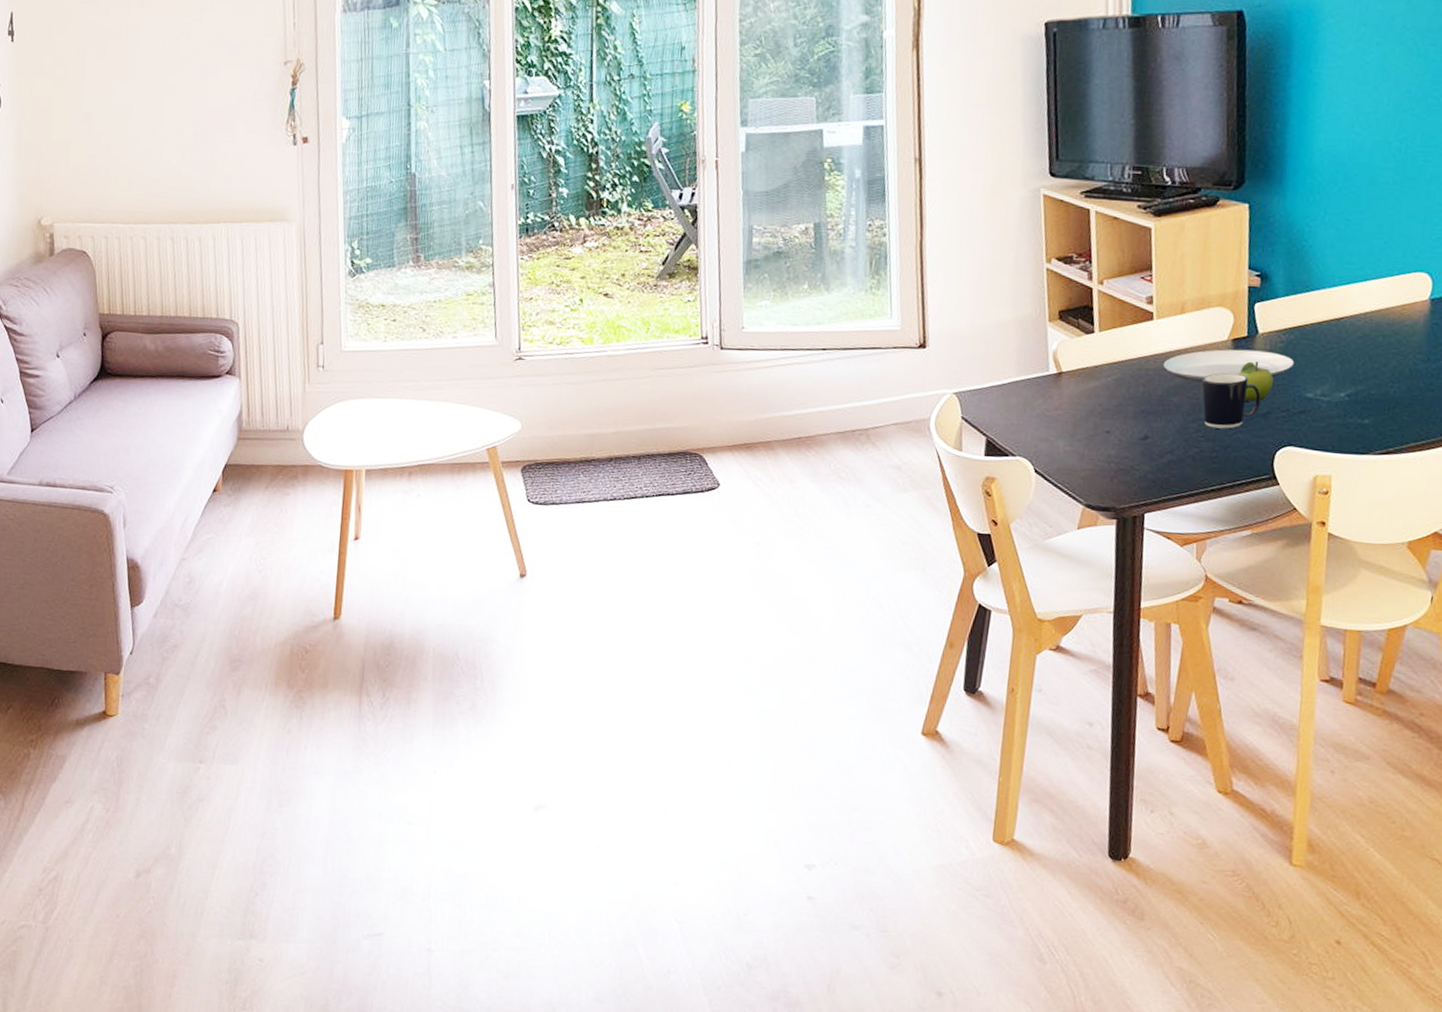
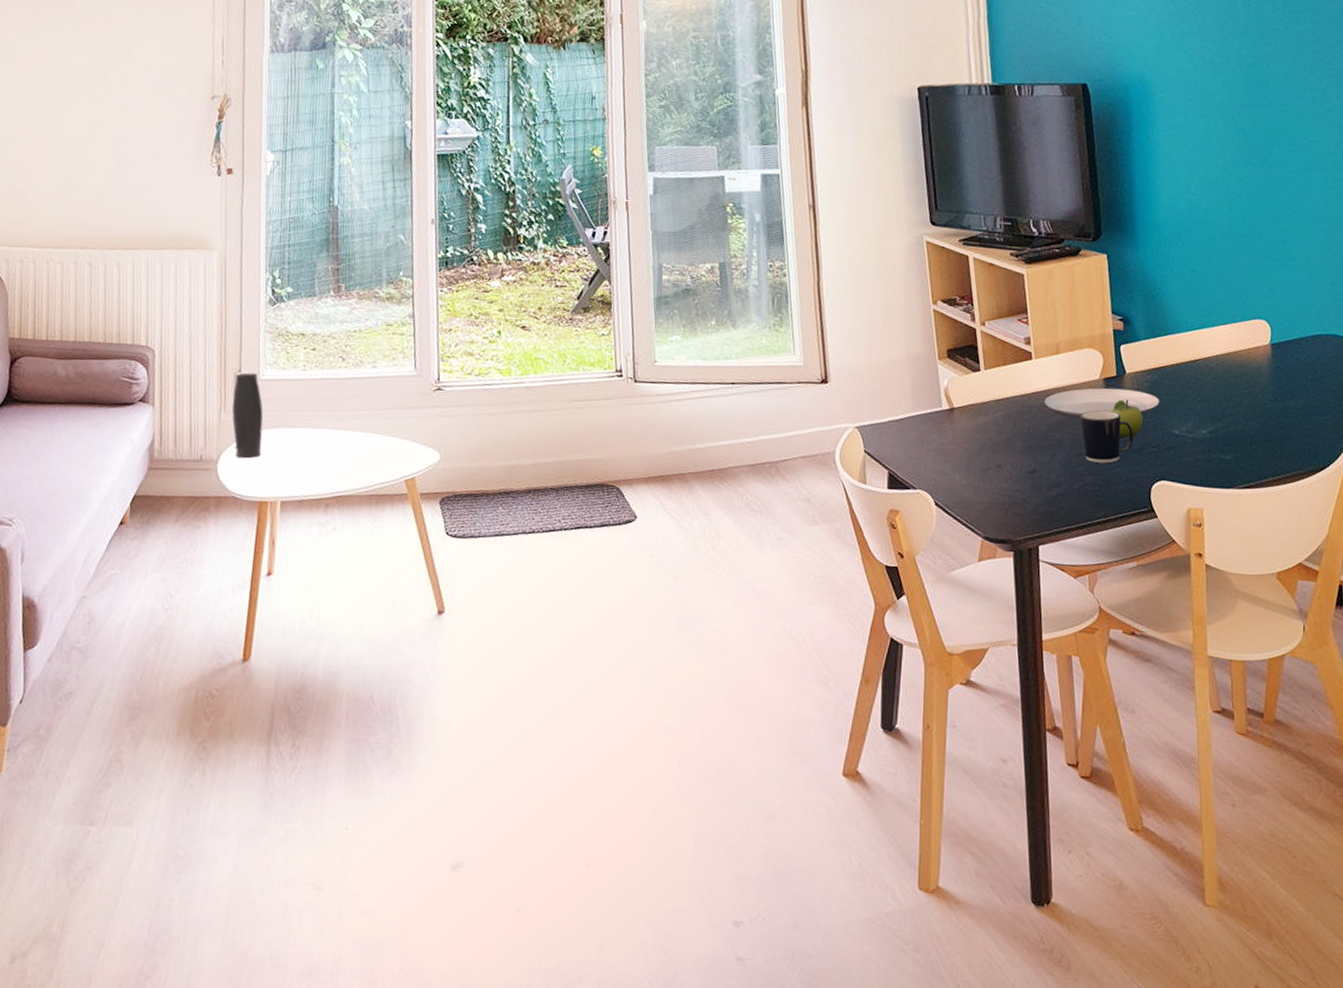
vase: none [315,344,346,429] -> present [232,372,263,459]

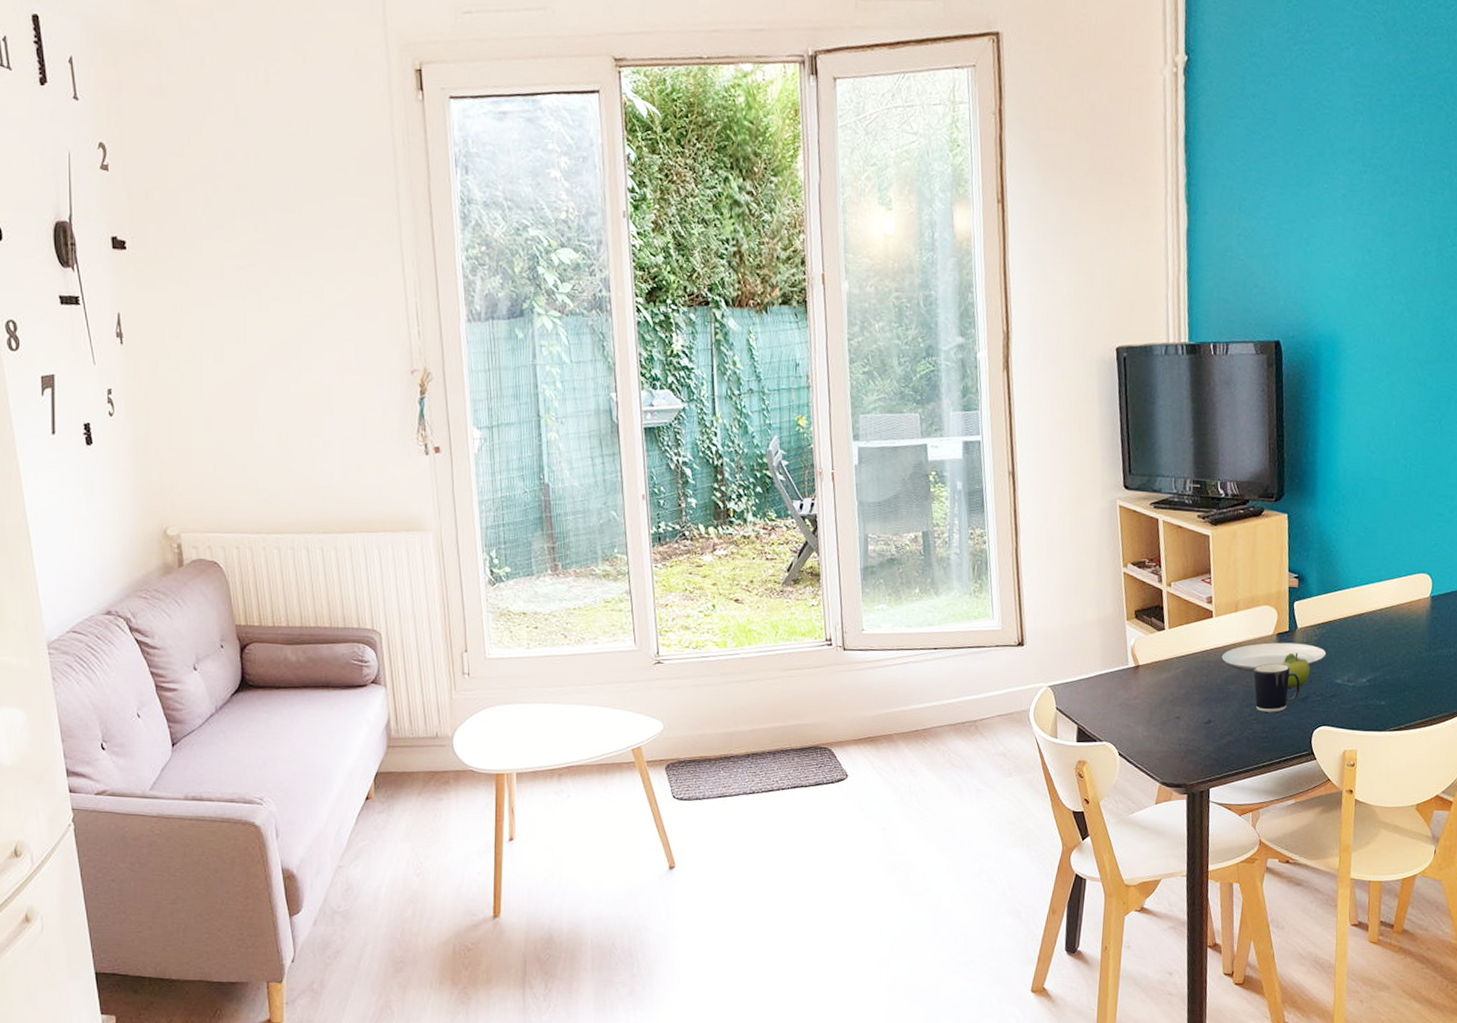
vase: present [232,372,263,459] -> none [461,652,494,735]

